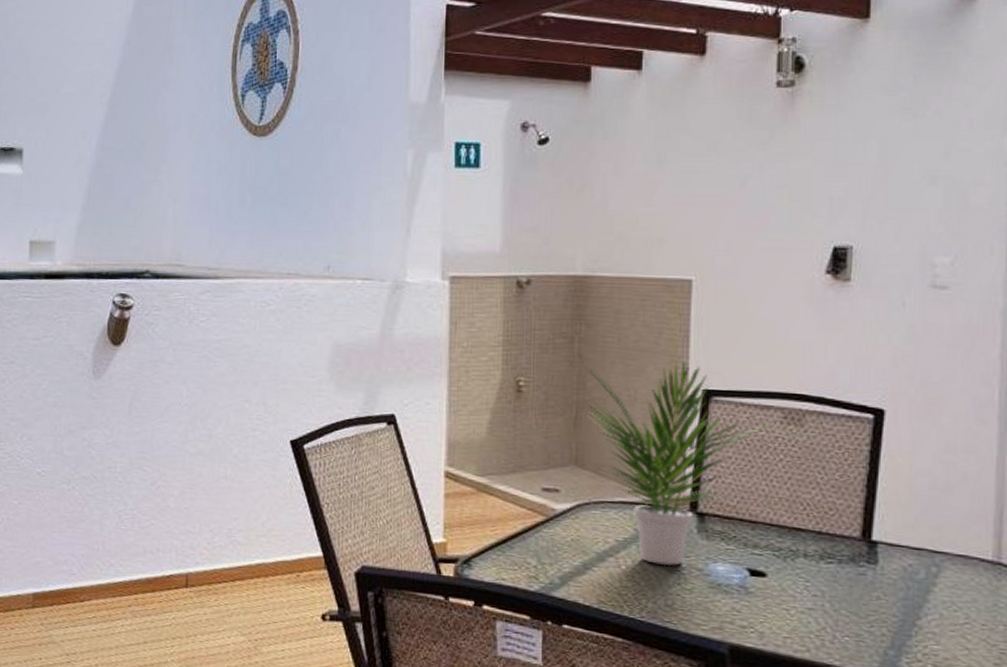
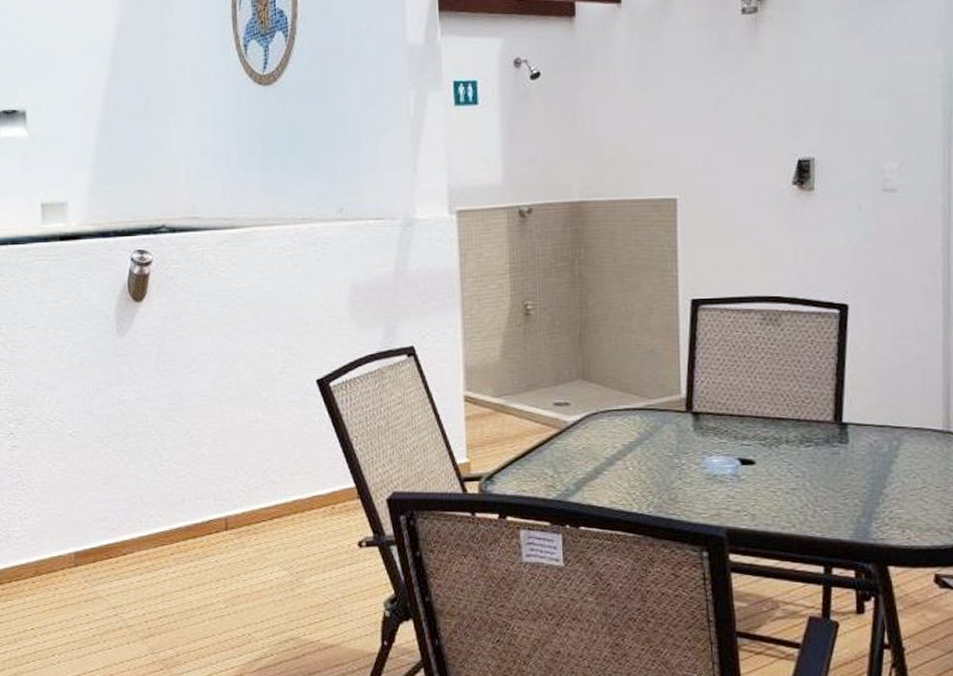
potted plant: present [586,361,776,566] -> none [589,274,756,464]

